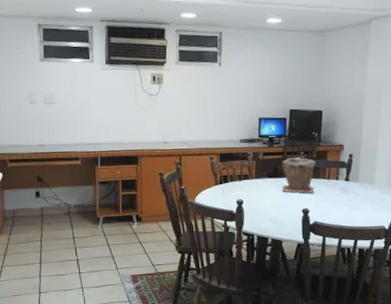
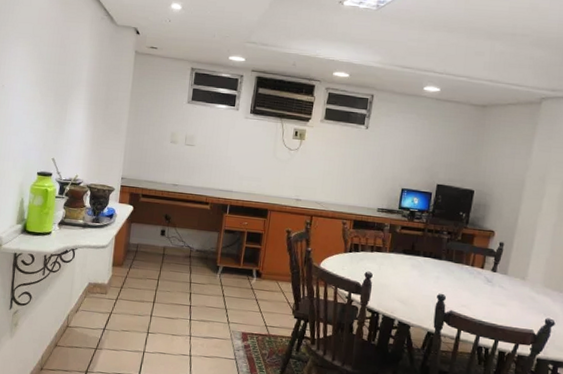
plant pot: present [282,157,315,194] -> none [417,236,459,279]

